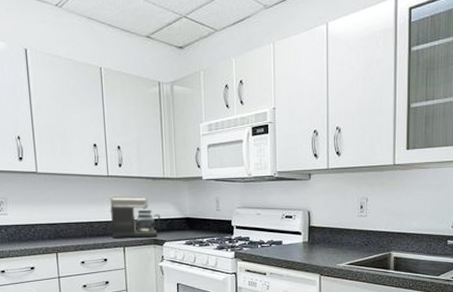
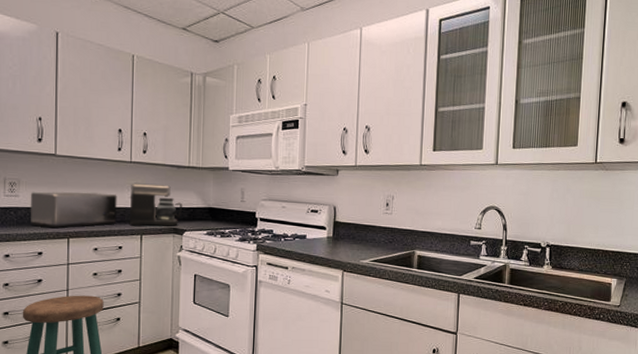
toaster: none [17,208,100,244] -> present [30,191,117,229]

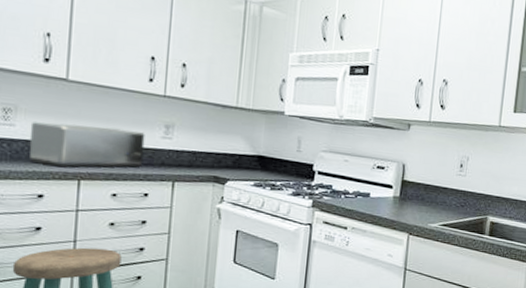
coffee maker: present [130,183,182,226] -> none [160,120,226,174]

